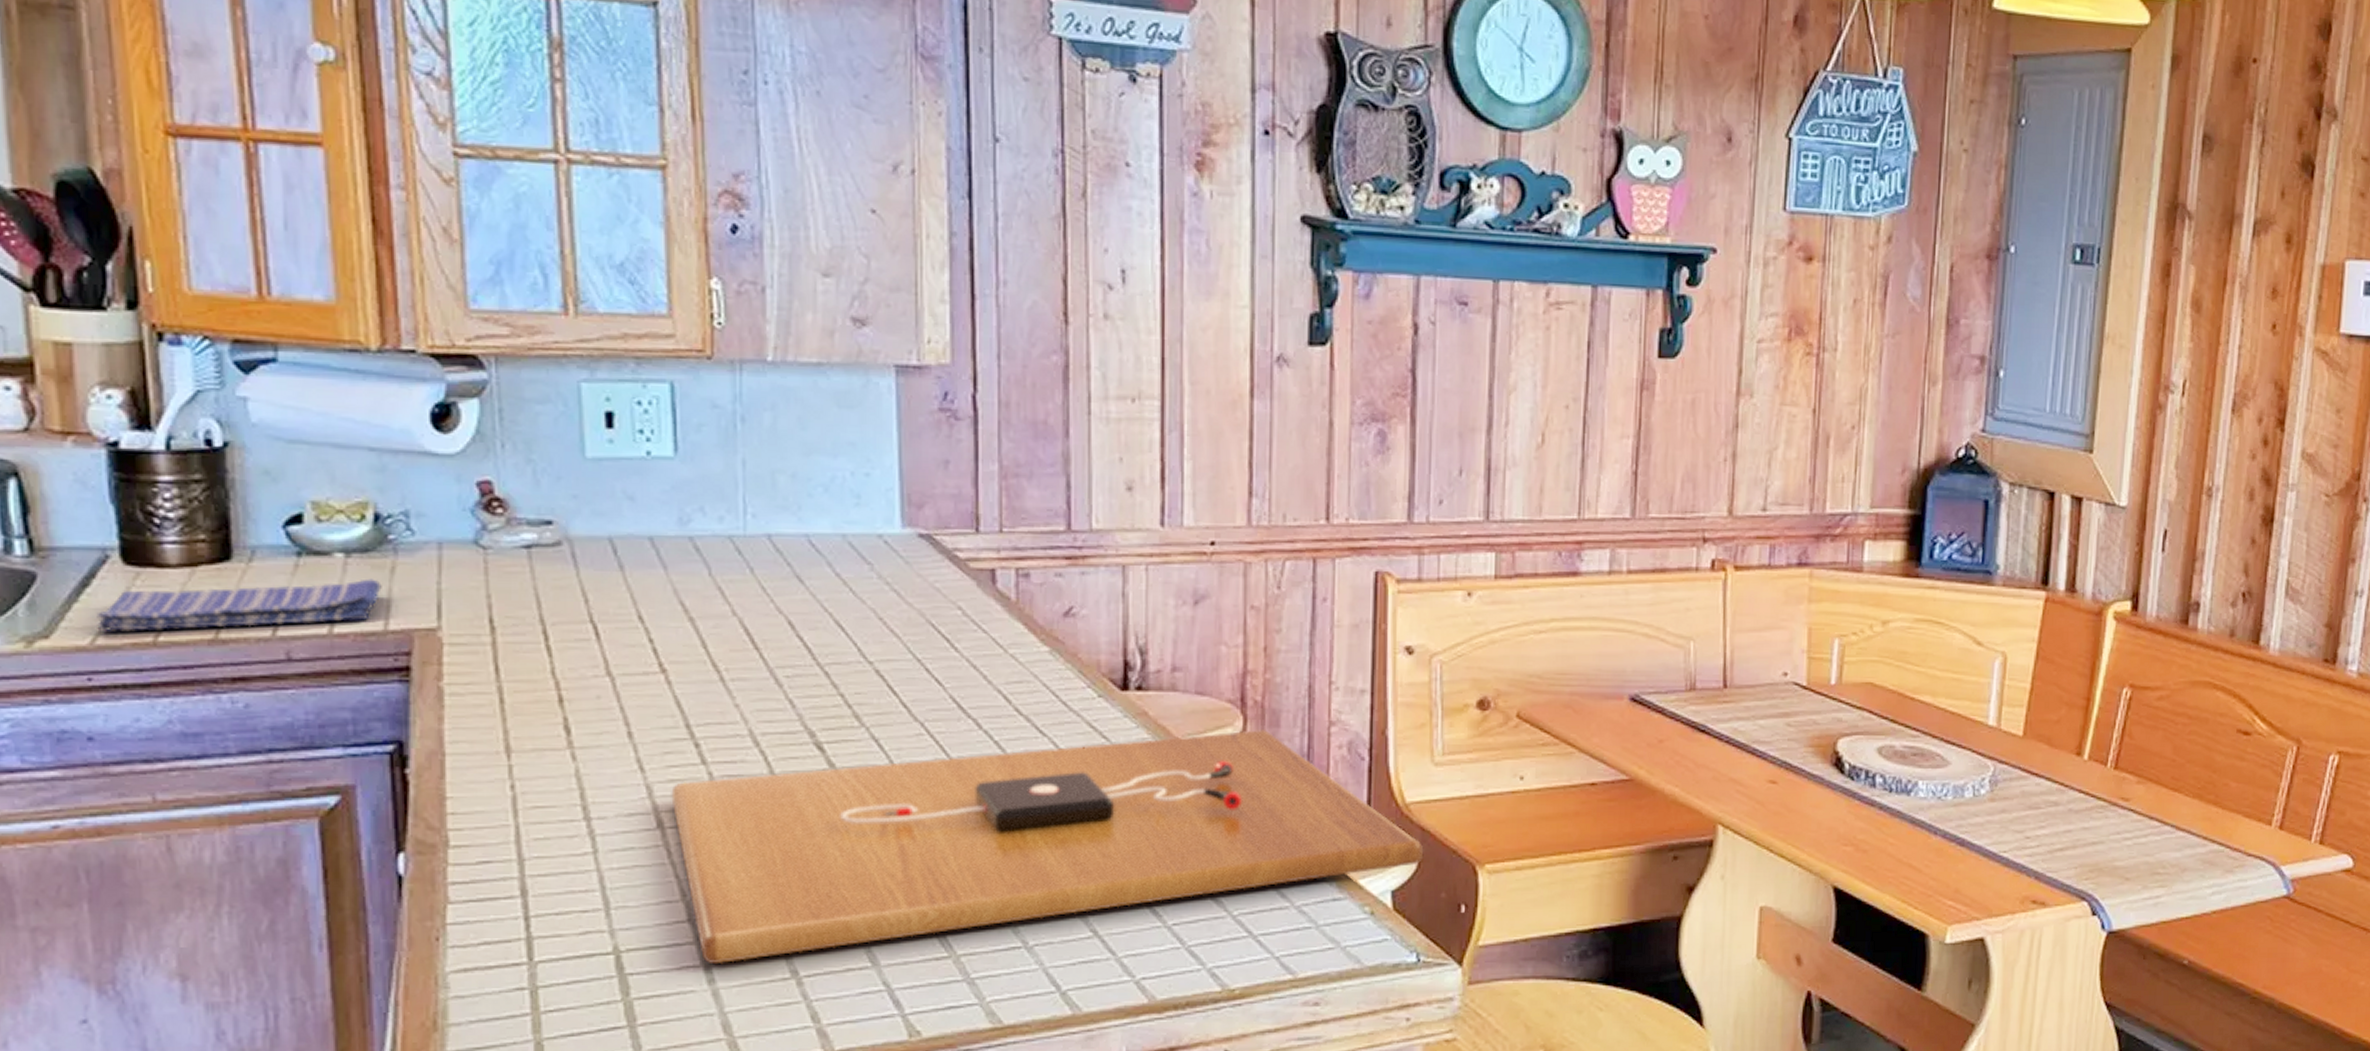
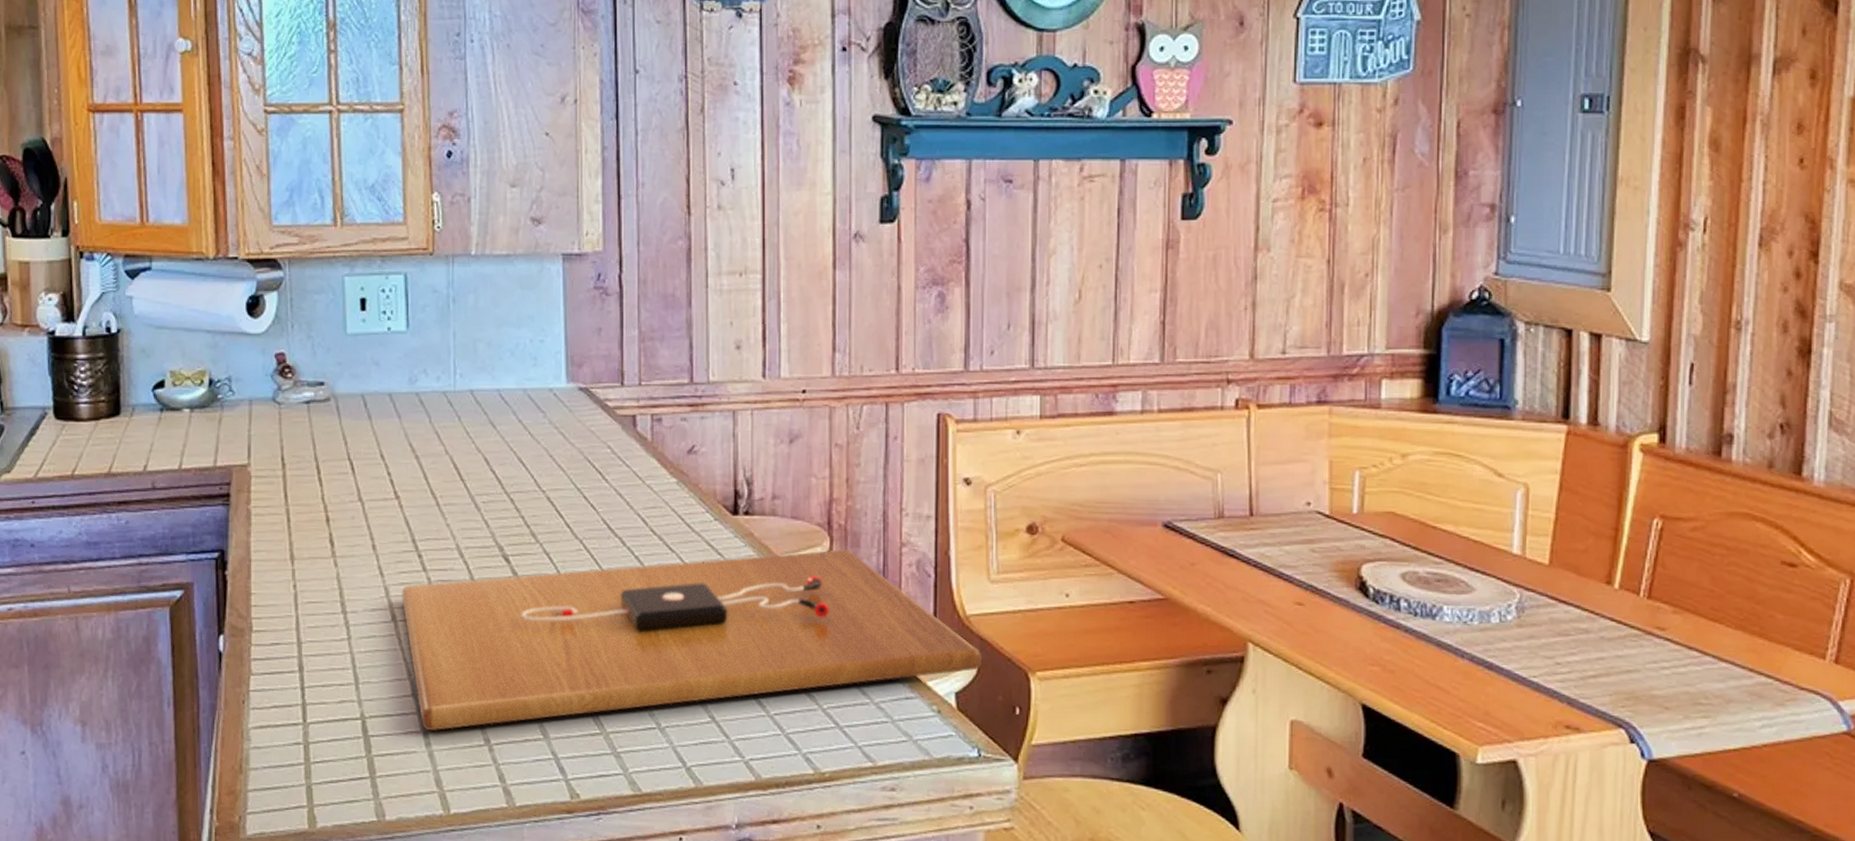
dish towel: present [96,579,382,633] -> none [38,428,213,468]

